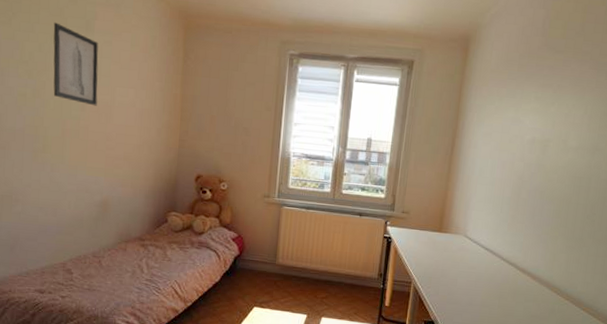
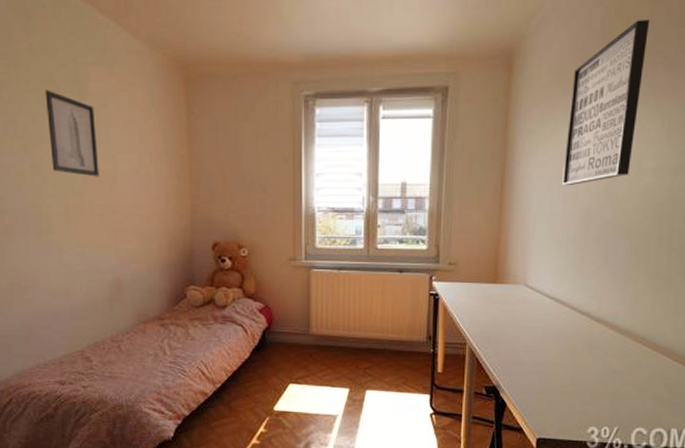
wall art: none [501,24,582,155] -> present [561,20,650,186]

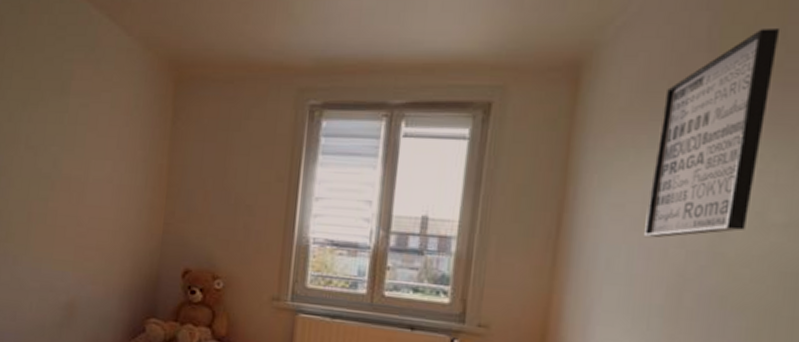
wall art: present [45,90,99,177] -> none [21,86,74,184]

